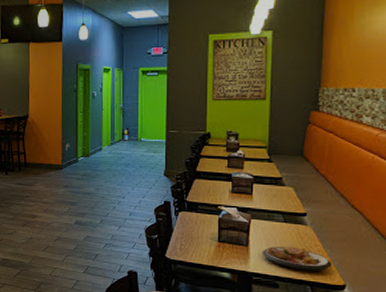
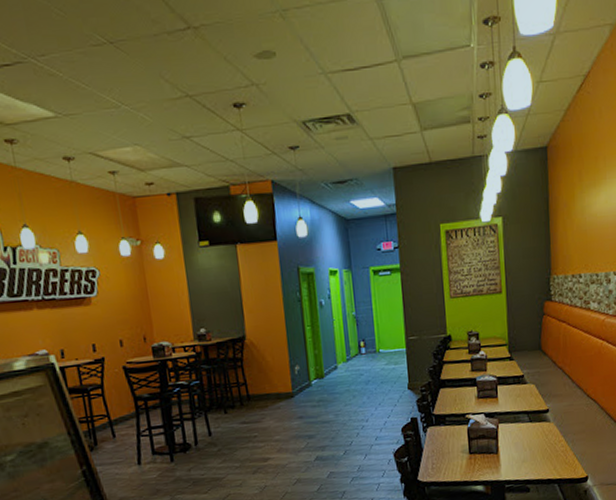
plate: present [262,246,332,271] -> none [511,445,575,470]

